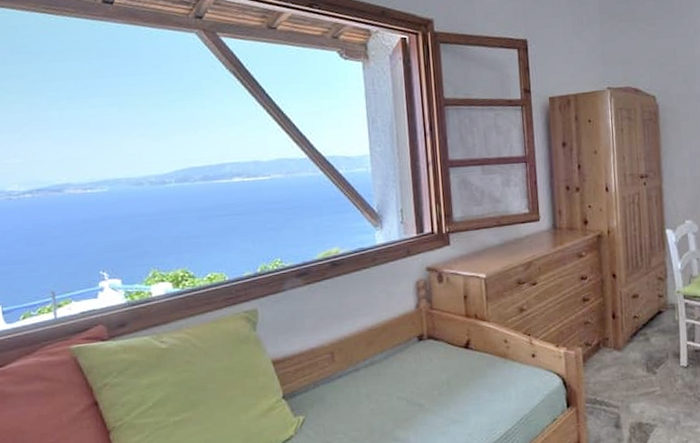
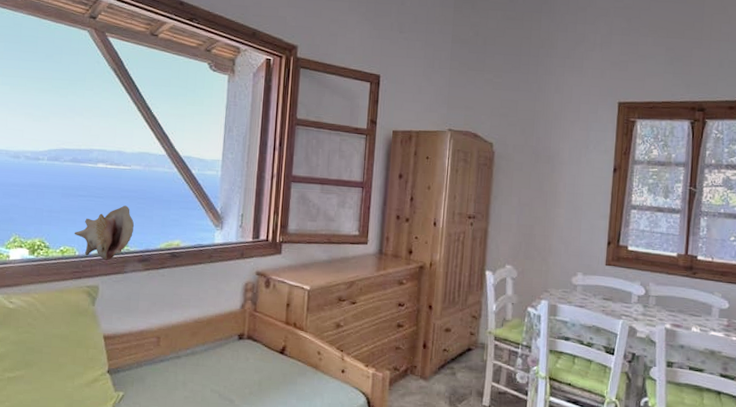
seashell: none [219,219,286,282] -> present [74,205,135,261]

